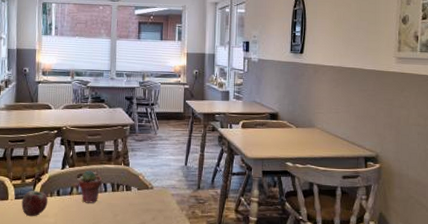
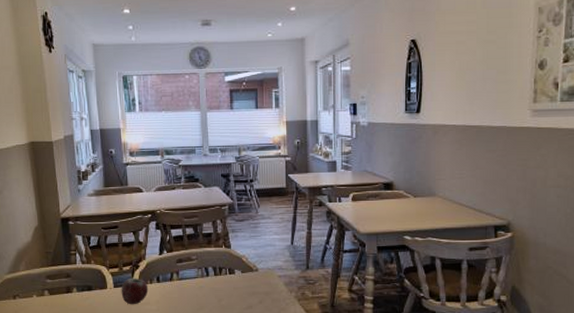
potted succulent: present [78,170,103,203] -> none [178,254,203,289]

